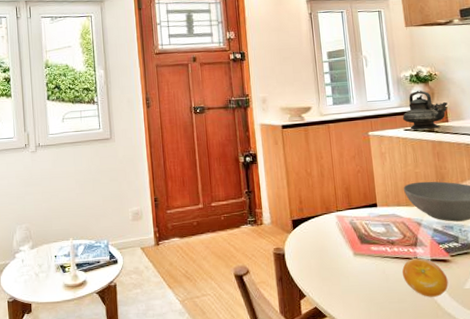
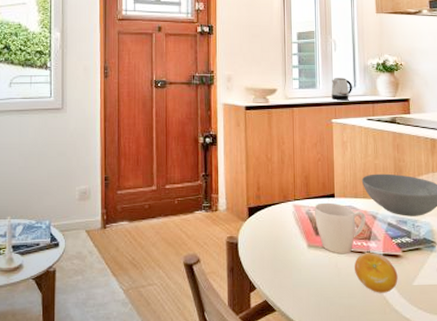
mug: none [358,212,411,261] -> present [315,202,366,254]
kettle: none [365,91,387,114] -> present [331,77,352,101]
teapot: present [402,90,448,130] -> none [366,79,411,120]

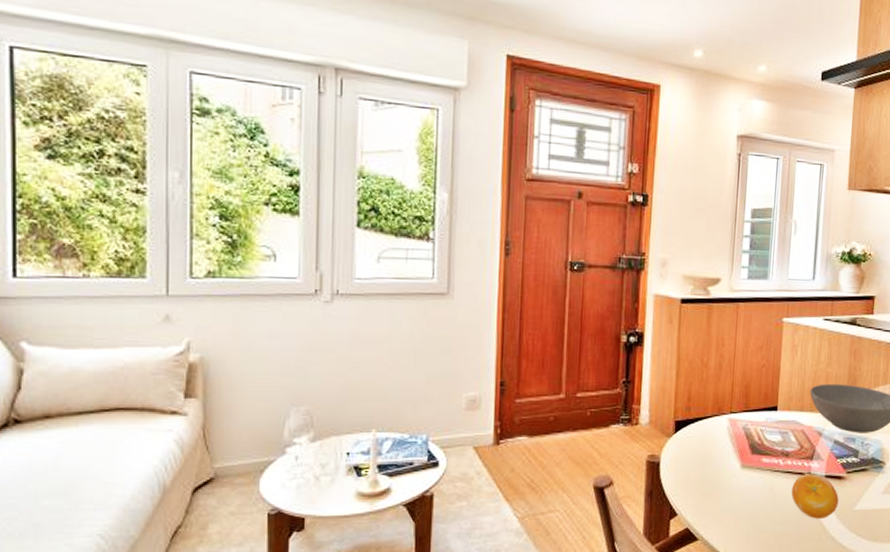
mug: present [315,202,366,254] -> none [752,416,810,476]
kettle: present [331,77,352,101] -> none [785,266,811,296]

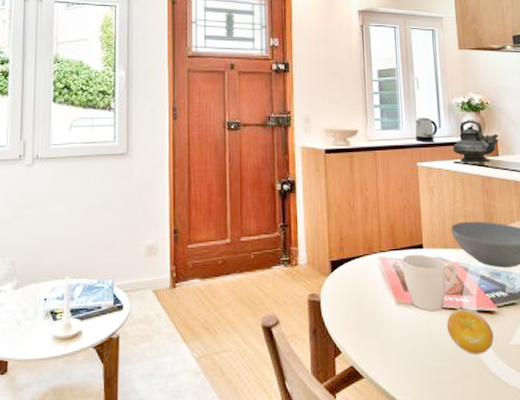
mug: none [752,416,810,476] -> present [402,254,457,312]
kettle: none [785,266,811,296] -> present [415,117,437,143]
teapot: none [824,271,877,321] -> present [452,119,498,163]

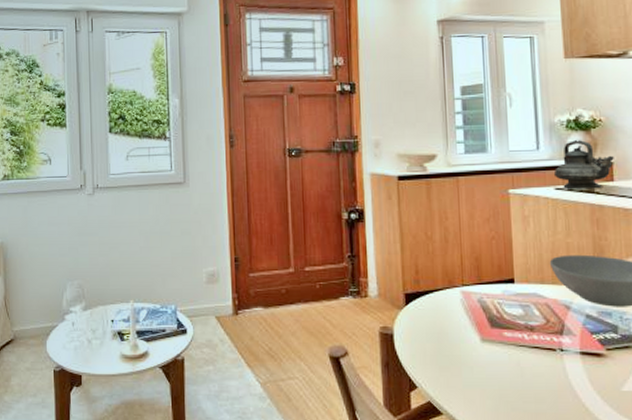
mug: present [402,254,457,312] -> none [489,289,556,351]
kettle: present [415,117,437,143] -> none [506,138,534,167]
fruit: present [446,309,494,355] -> none [541,350,601,399]

